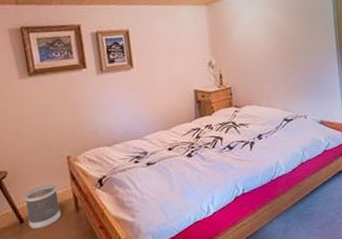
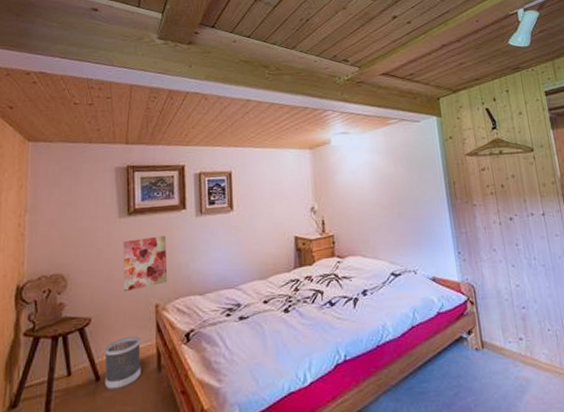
wall art: none [27,94,76,147] -> present [123,235,168,292]

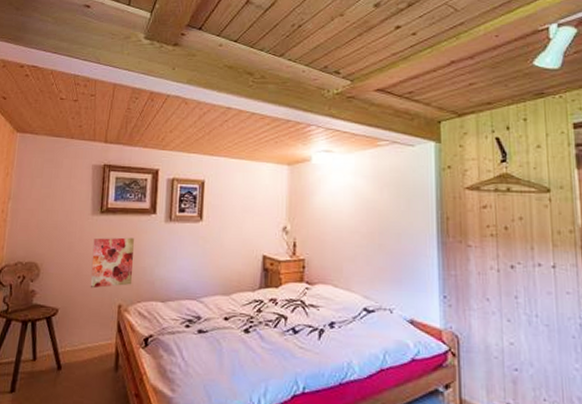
wastebasket: present [104,336,141,390] -> none [65,332,102,381]

